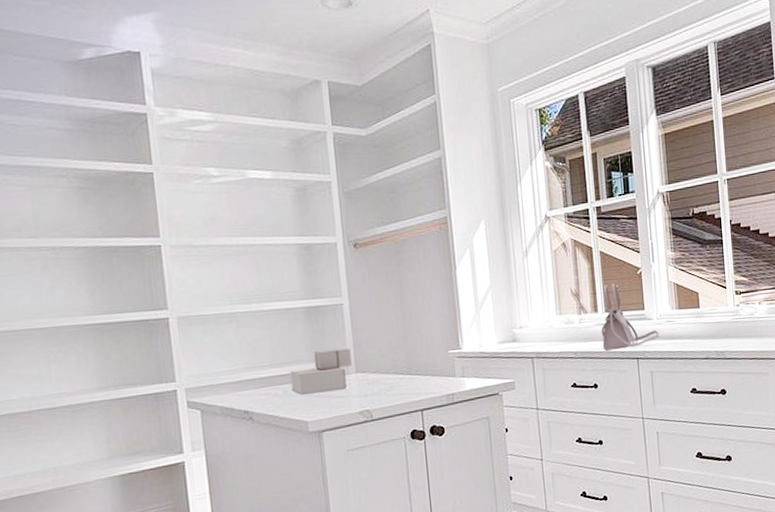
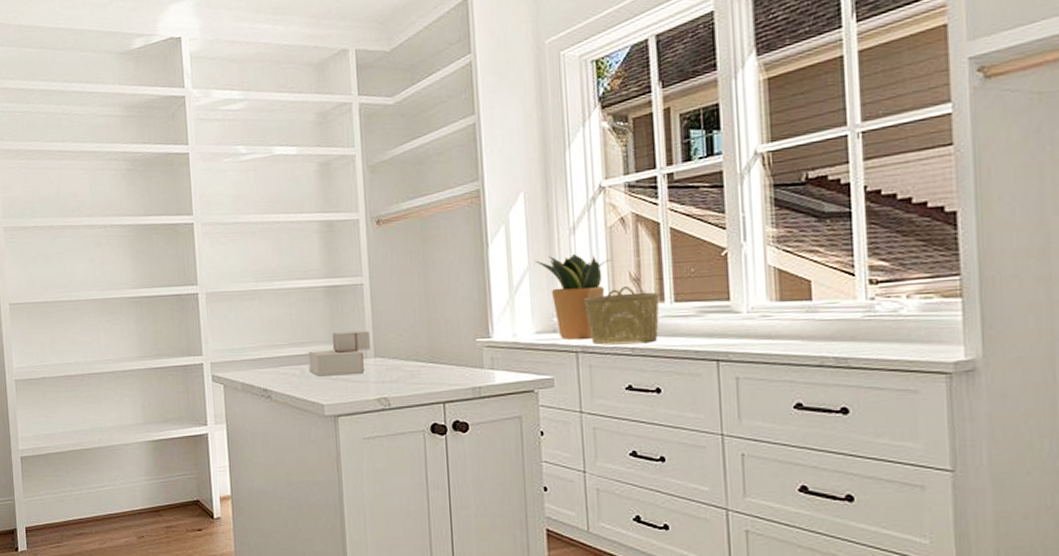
potted plant: none [495,274,557,348] -> present [534,254,612,340]
basket: none [536,301,595,351] -> present [584,287,660,346]
handbag: present [601,283,659,351] -> none [668,267,750,349]

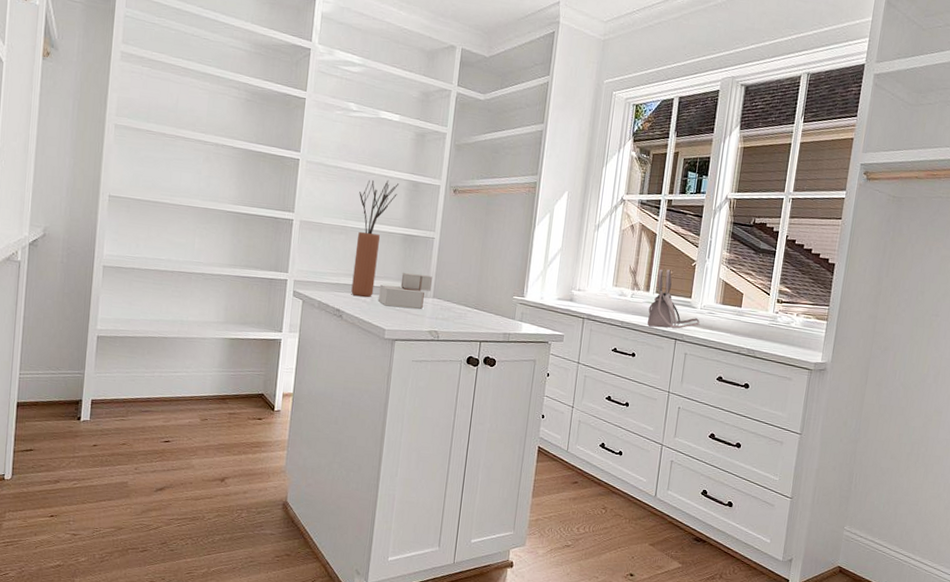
vase: none [266,225,310,370] -> present [351,180,400,297]
potted plant: present [534,254,612,340] -> none [566,243,620,310]
basket: present [584,287,660,346] -> none [595,276,647,320]
handbag: none [668,267,750,349] -> present [647,269,700,329]

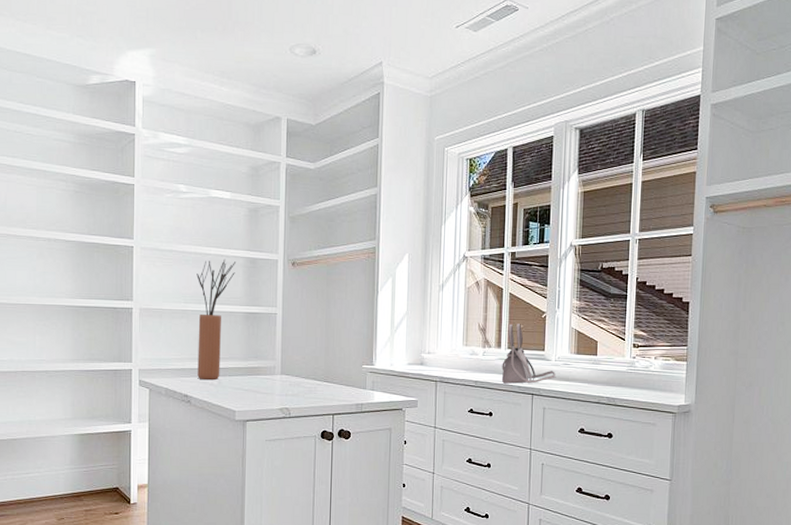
jewelry box: present [377,272,433,310] -> none [225,351,279,388]

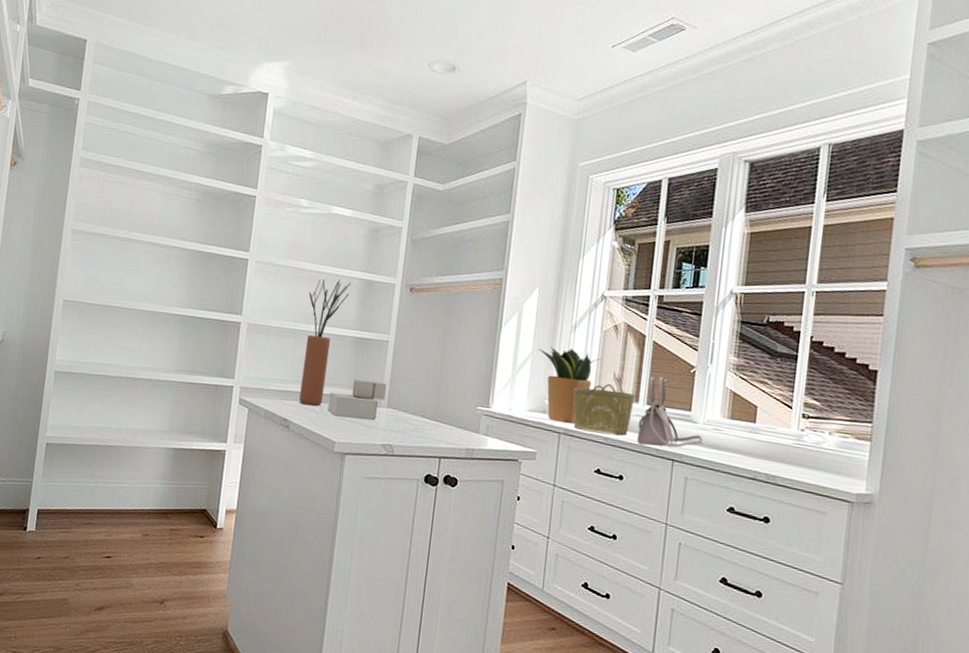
jewelry box: none [225,351,279,388] -> present [327,378,387,421]
potted plant: none [411,305,467,371] -> present [538,347,602,423]
basket: none [445,334,498,378] -> present [572,384,636,436]

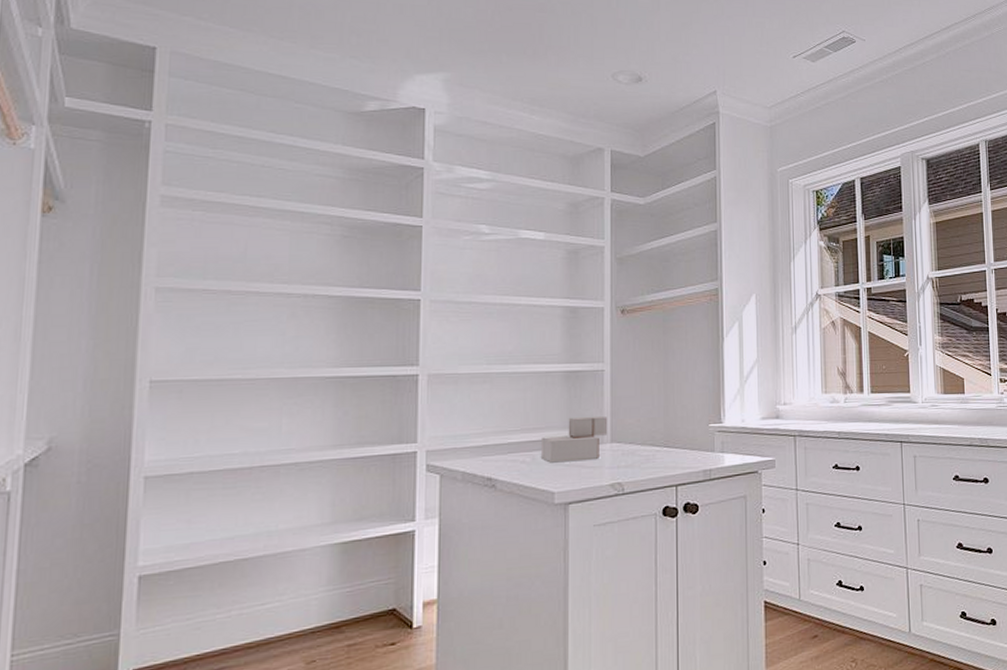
vase: present [299,279,352,406] -> none [503,309,553,457]
potted plant: present [538,347,602,423] -> none [762,350,824,425]
basket: present [572,384,636,436] -> none [802,379,860,430]
handbag: present [636,376,703,448] -> none [866,365,924,432]

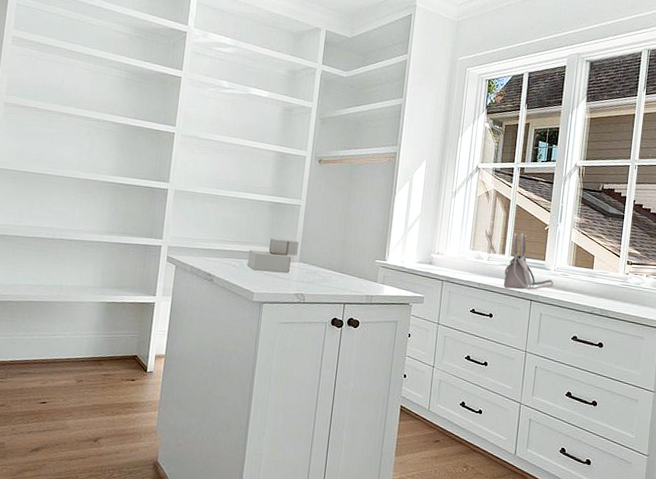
handbag: none [866,365,924,432] -> present [503,233,554,290]

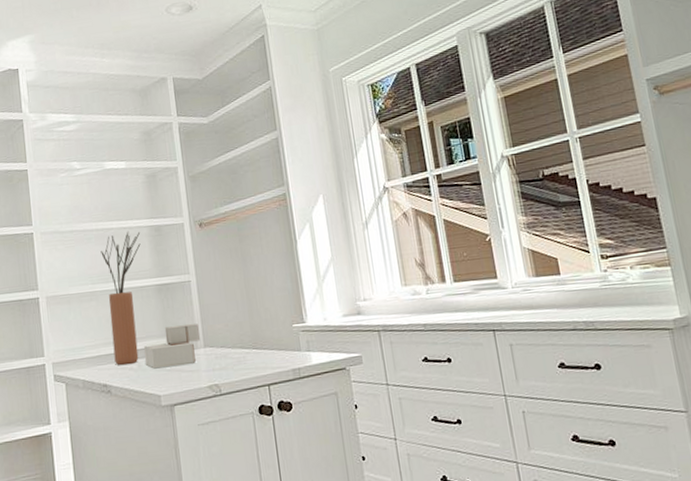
vase: none [221,151,268,262] -> present [101,231,141,365]
handbag: present [503,233,554,290] -> none [449,252,516,323]

